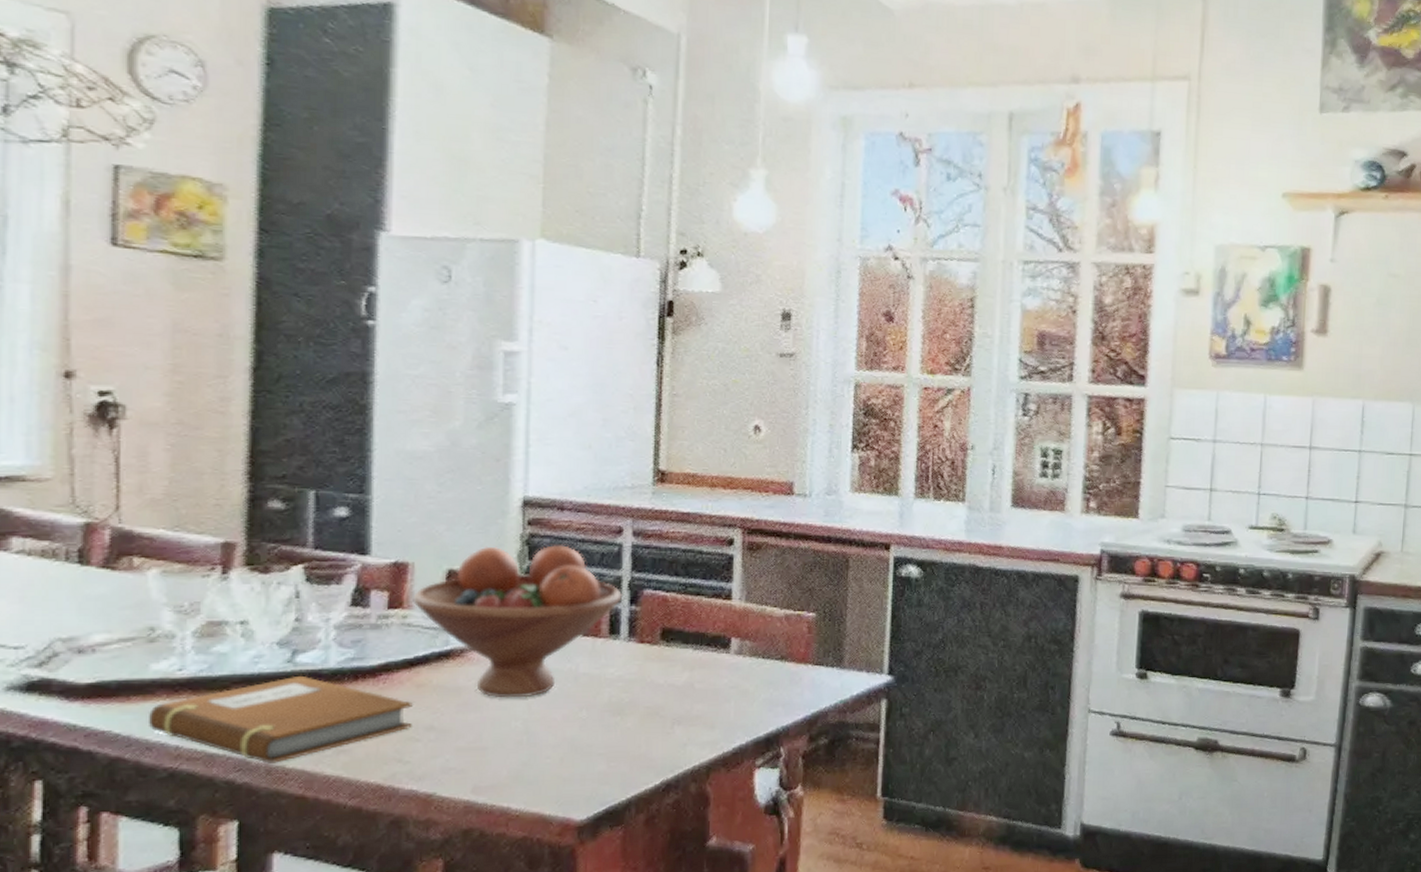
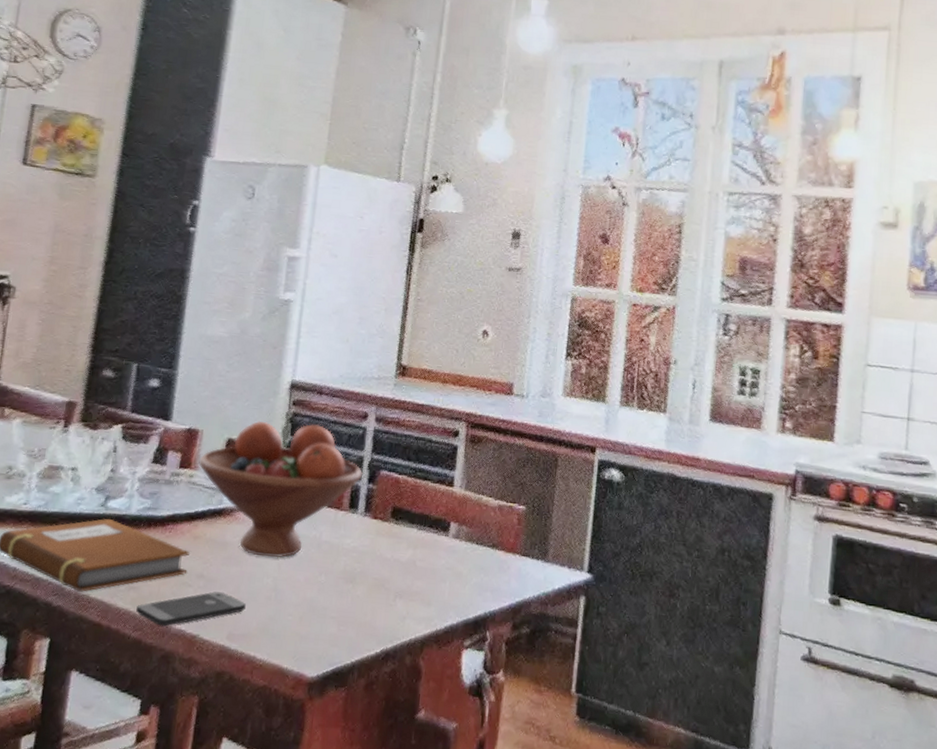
smartphone: none [351,743,492,789] -> present [136,591,246,627]

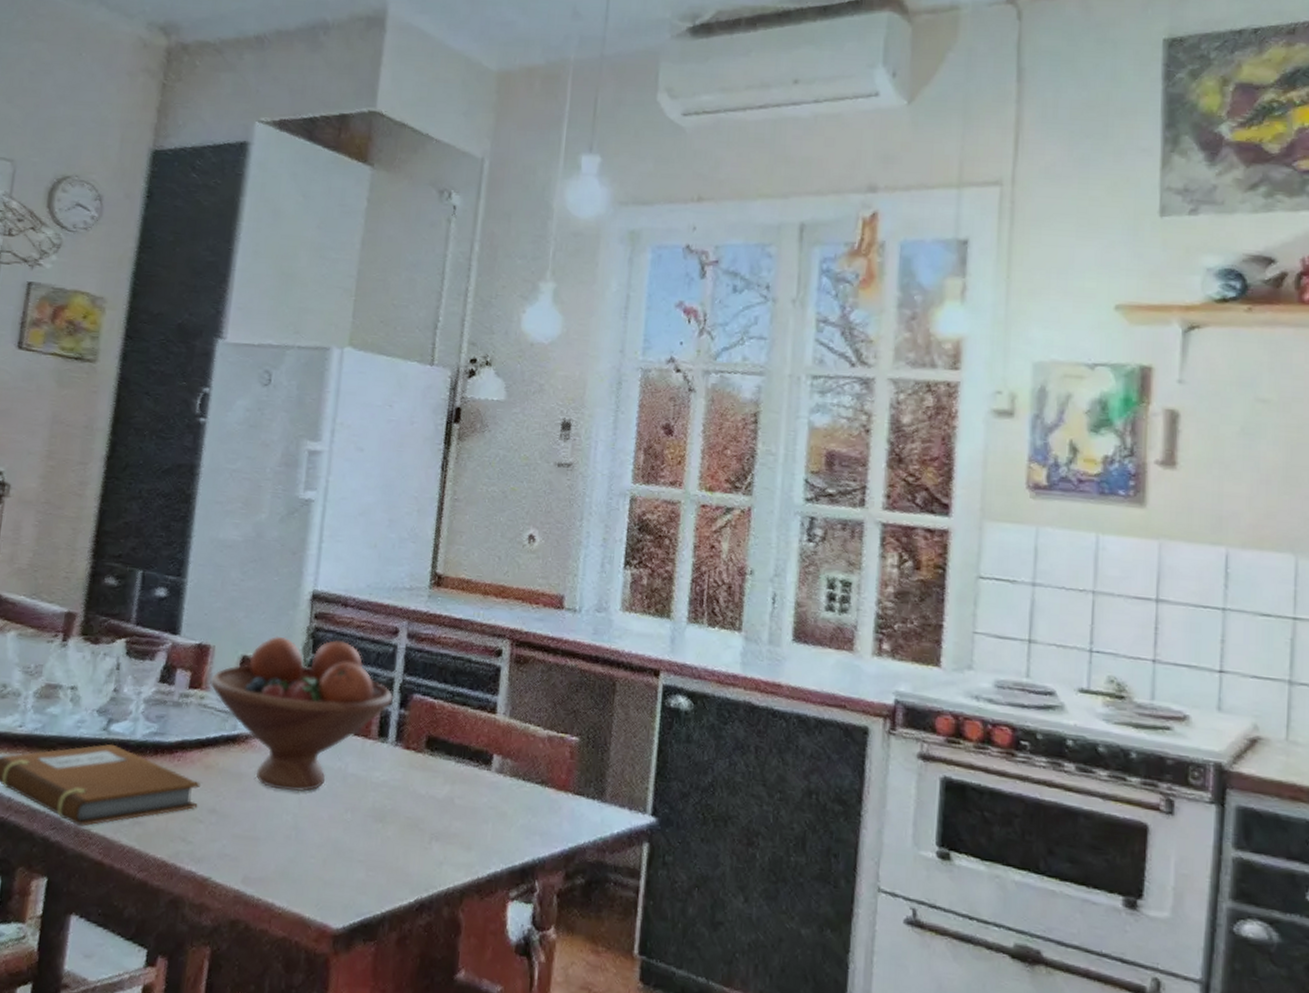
smartphone: present [136,591,246,627] -> none [142,828,263,867]

